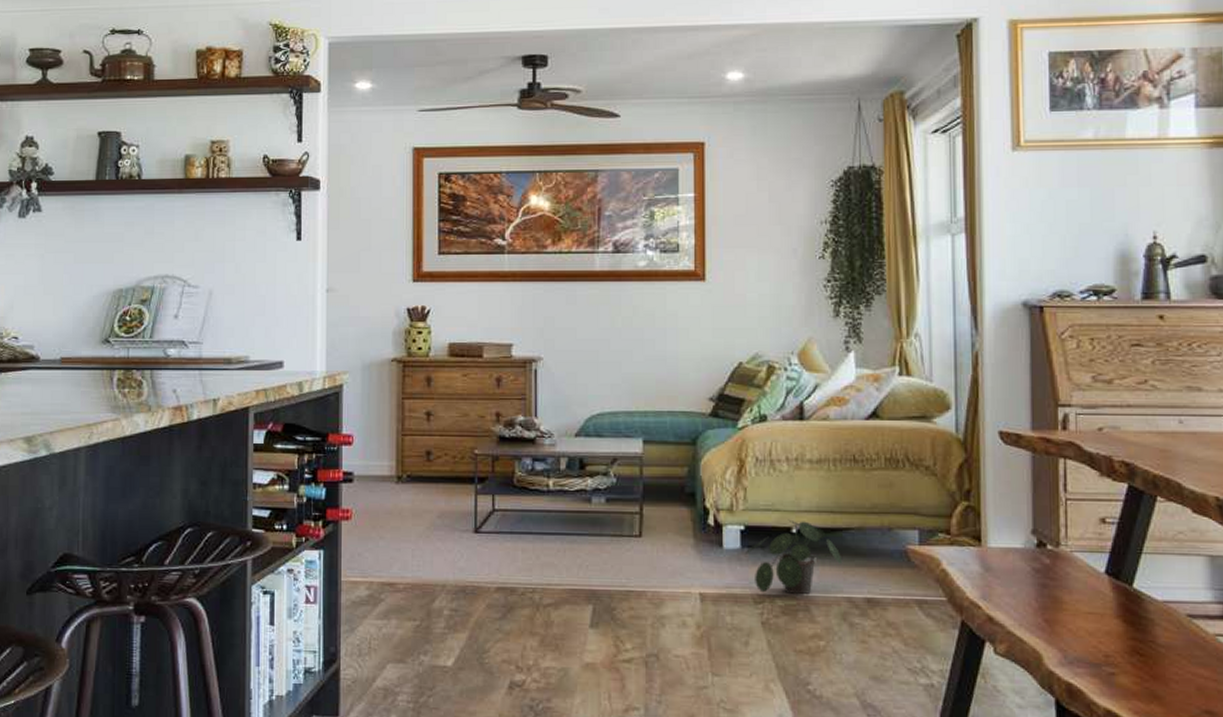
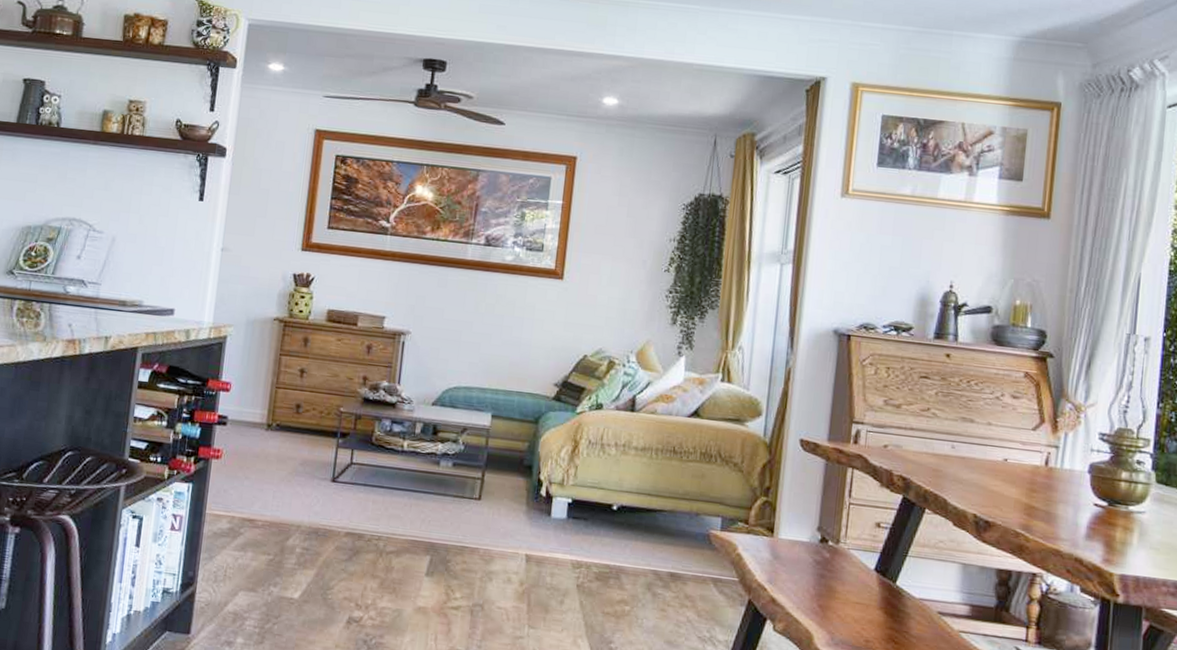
potted plant: present [744,519,842,595] -> none [569,497,653,565]

